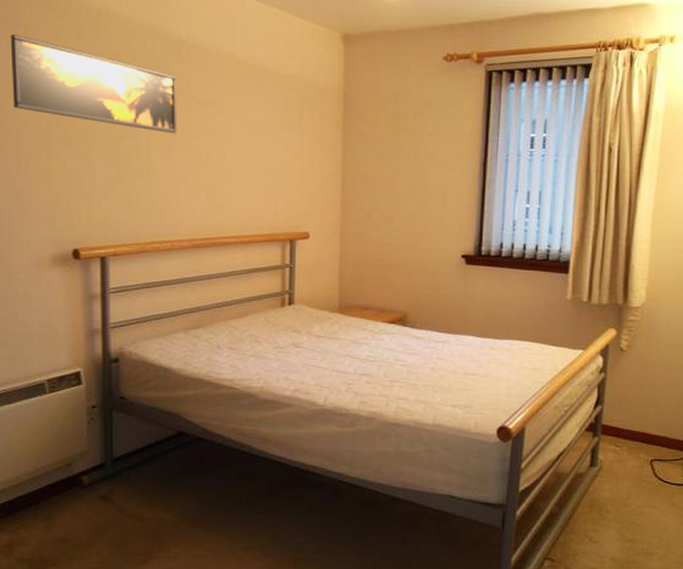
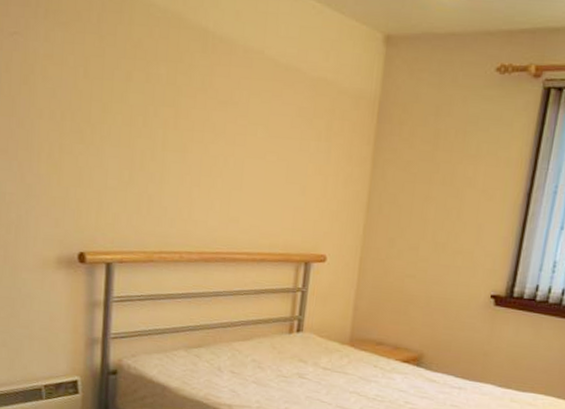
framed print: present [10,34,177,134] -> none [28,15,200,136]

